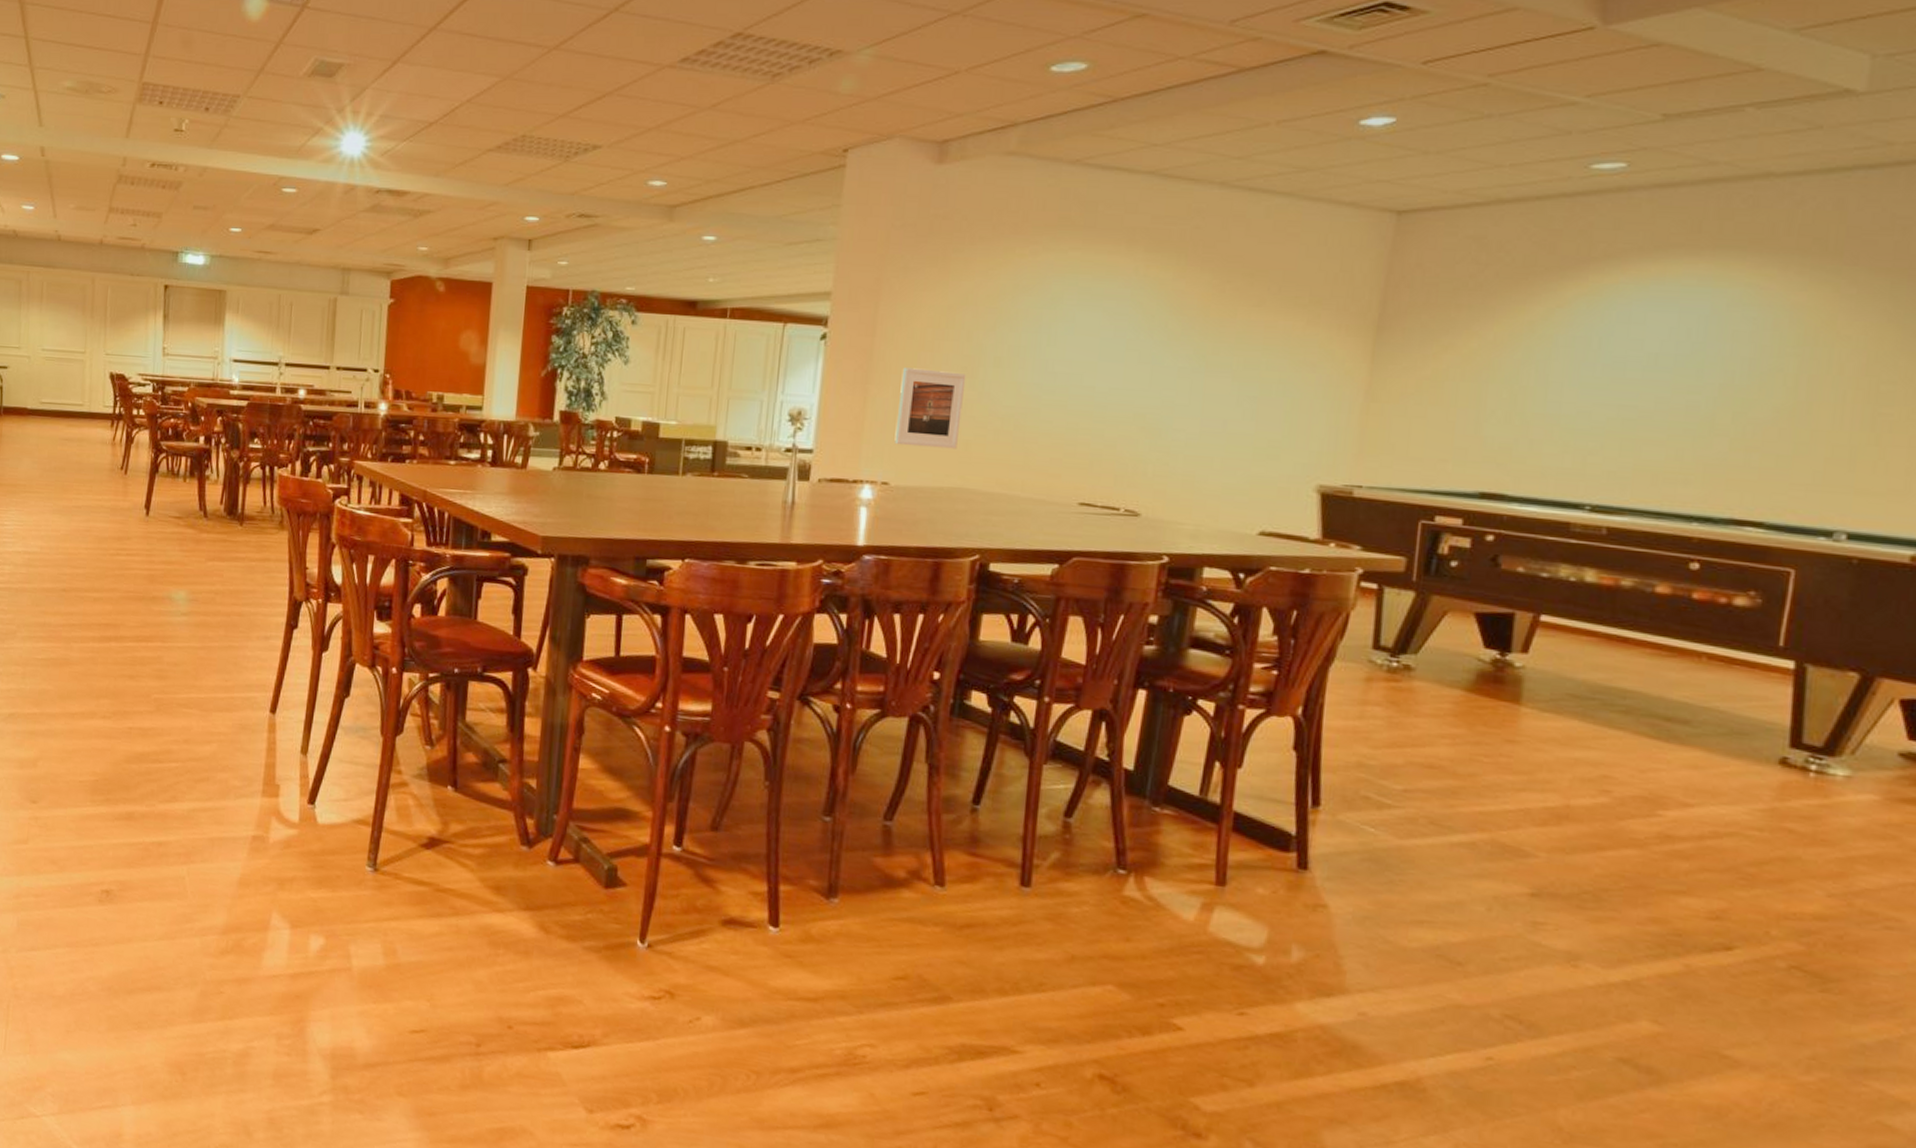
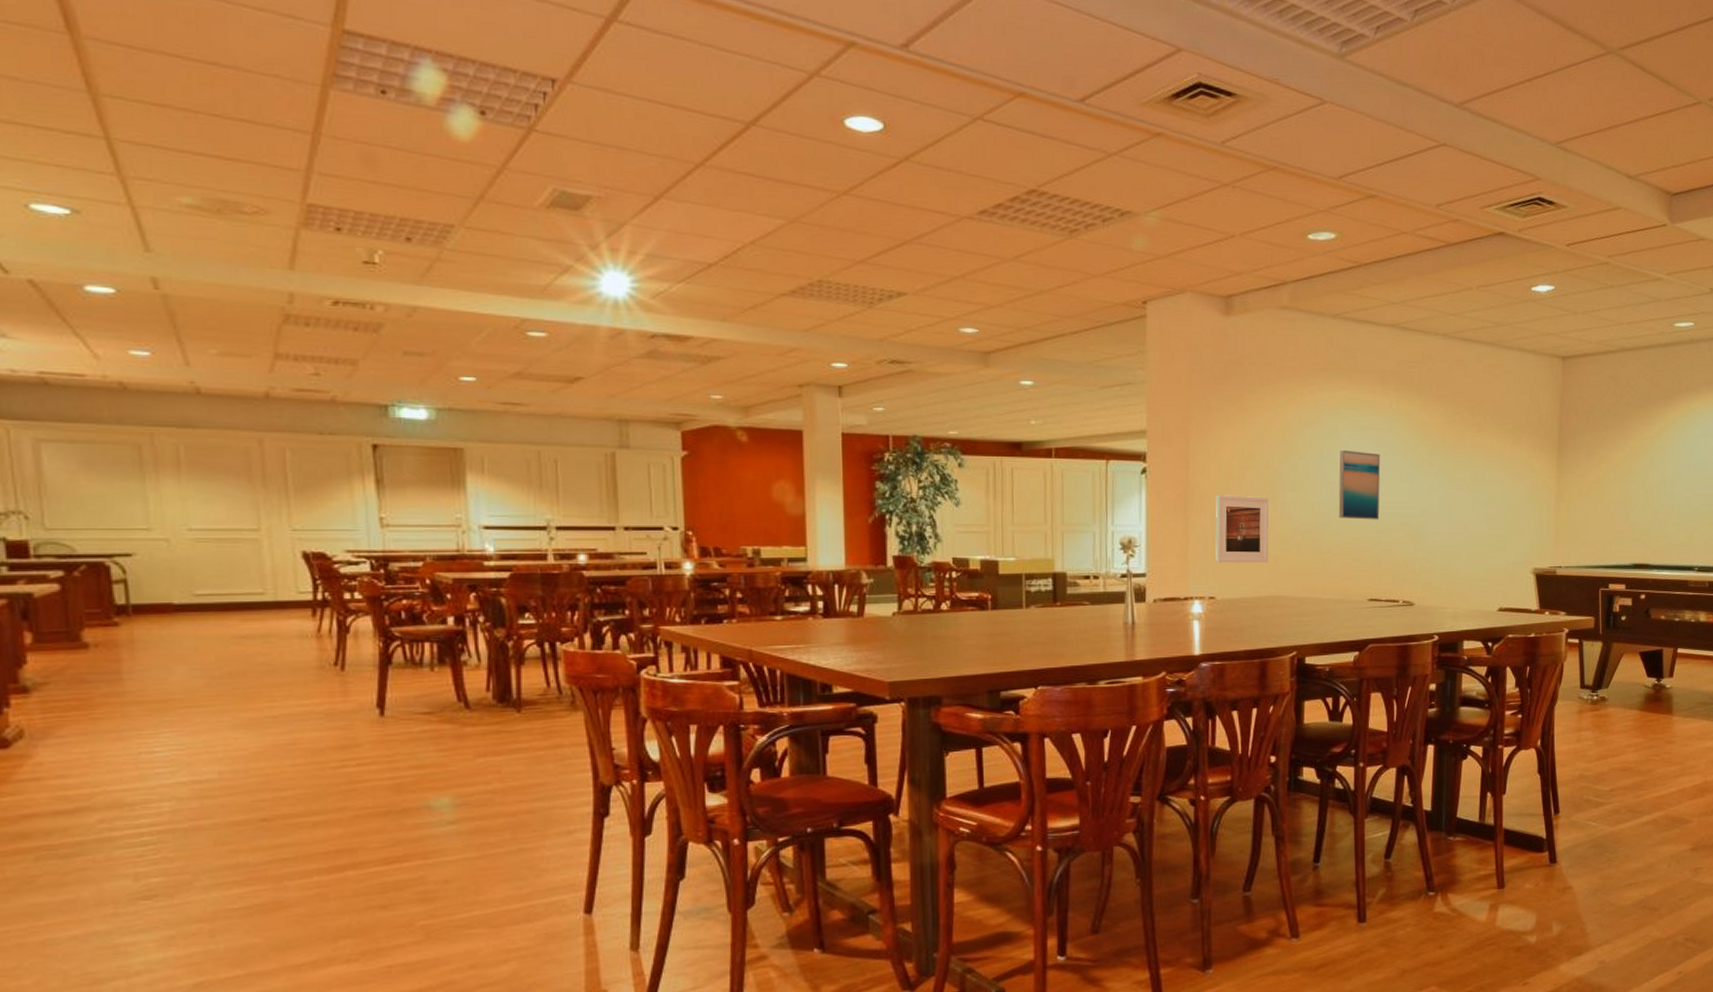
wall art: none [1051,321,1116,409] -> present [1338,449,1381,520]

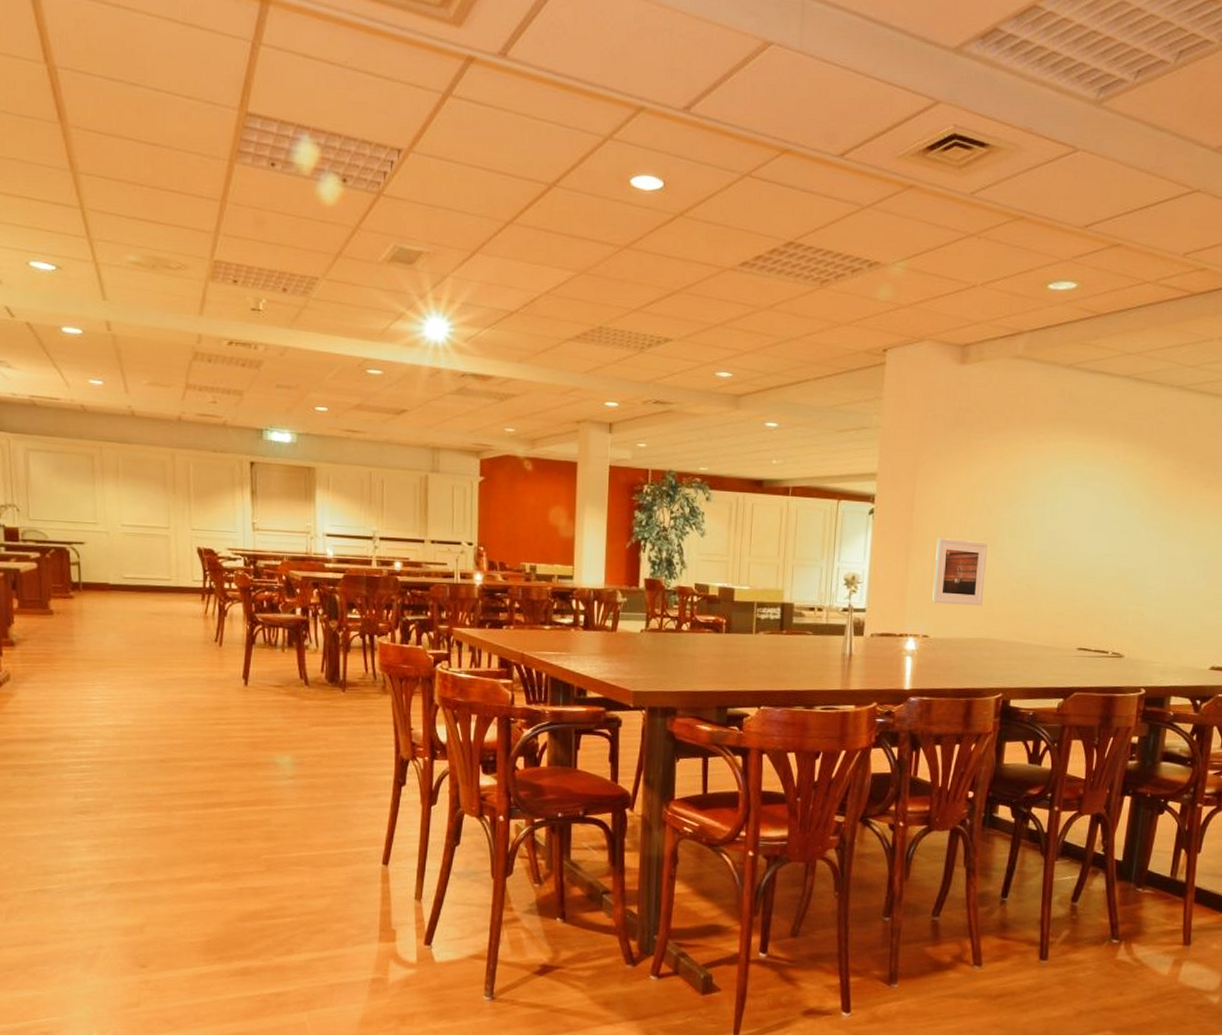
wall art: present [1338,449,1381,520] -> none [1055,499,1103,571]

